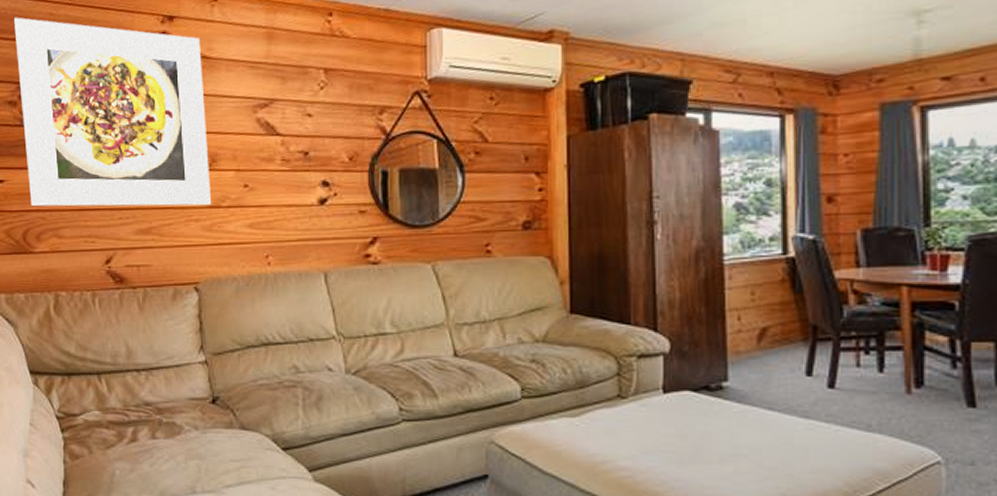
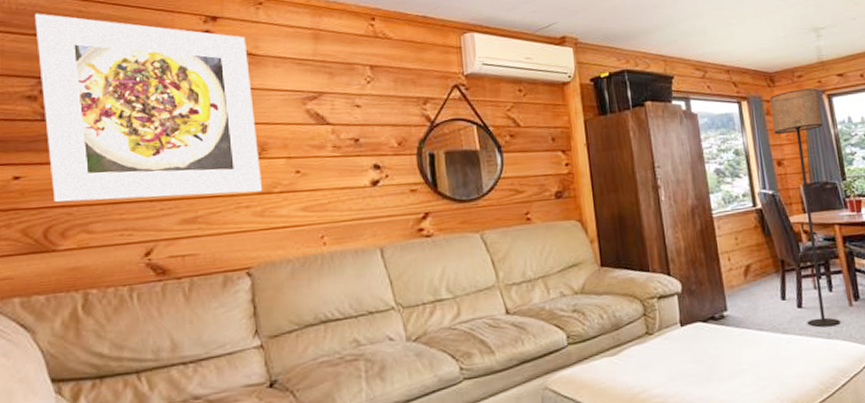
floor lamp: none [828,97,906,417] -> present [769,88,840,327]

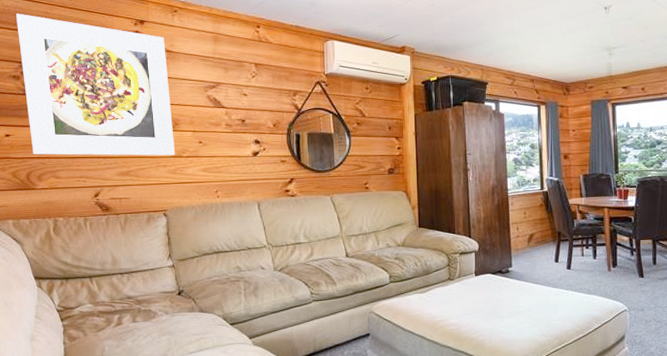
floor lamp: present [769,88,840,327] -> none [564,98,605,285]

